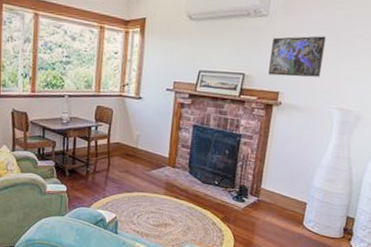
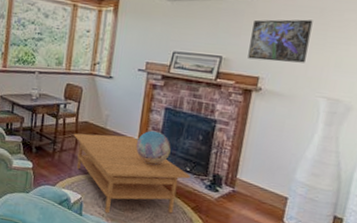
coffee table: none [106,154,219,230] -> present [73,133,190,214]
decorative sphere: none [166,148,200,180] -> present [136,130,171,165]

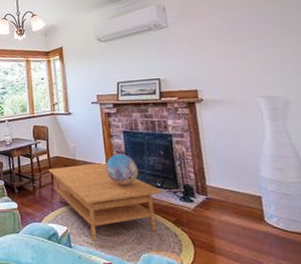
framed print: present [248,19,313,63] -> none [178,34,233,76]

